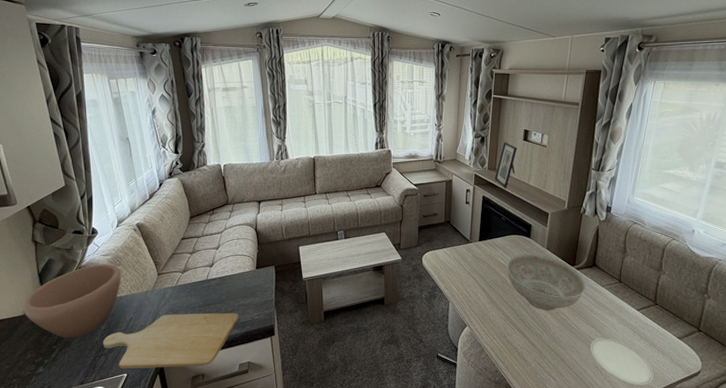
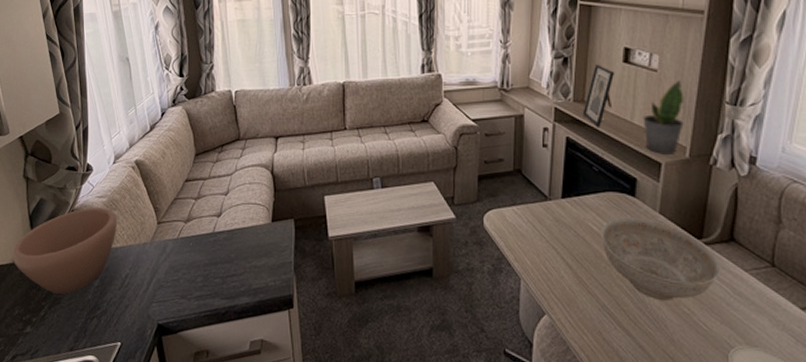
chopping board: present [102,312,238,368] -> none [95,272,250,341]
potted plant: none [536,153,565,207] -> present [643,80,685,155]

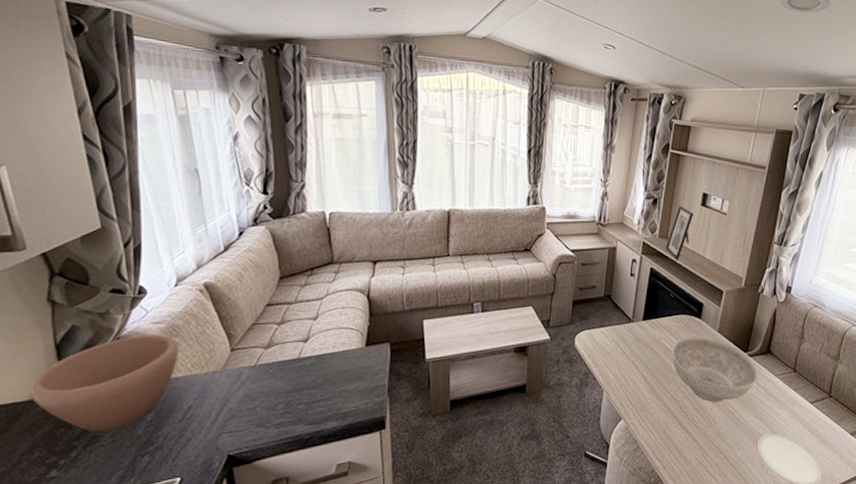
potted plant: present [643,80,685,155] -> none [712,223,745,284]

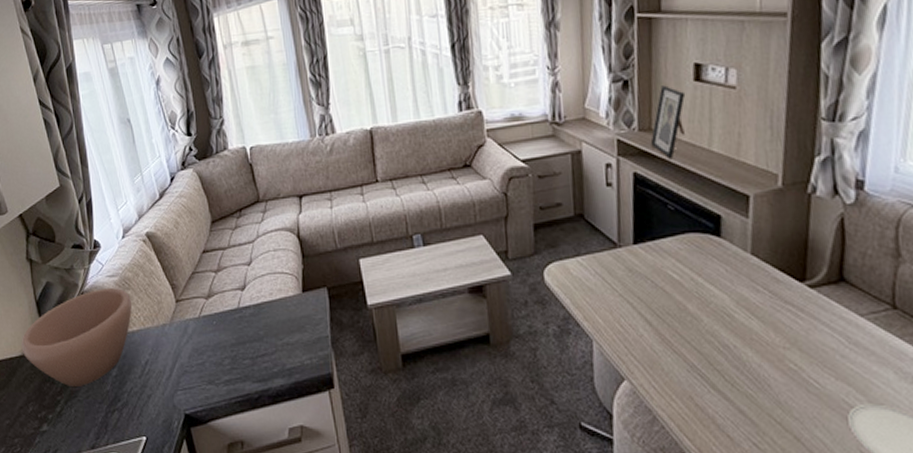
decorative bowl: present [672,336,759,402] -> none [683,261,832,356]

